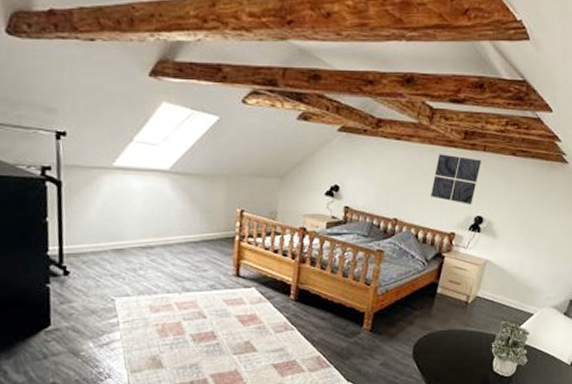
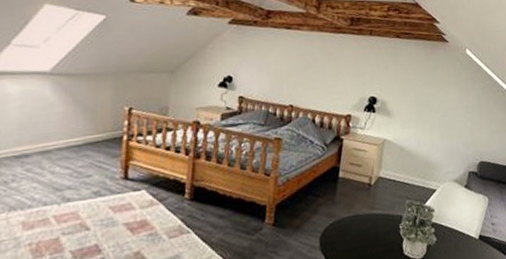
wall art: present [431,154,481,206] -> none [324,40,369,87]

